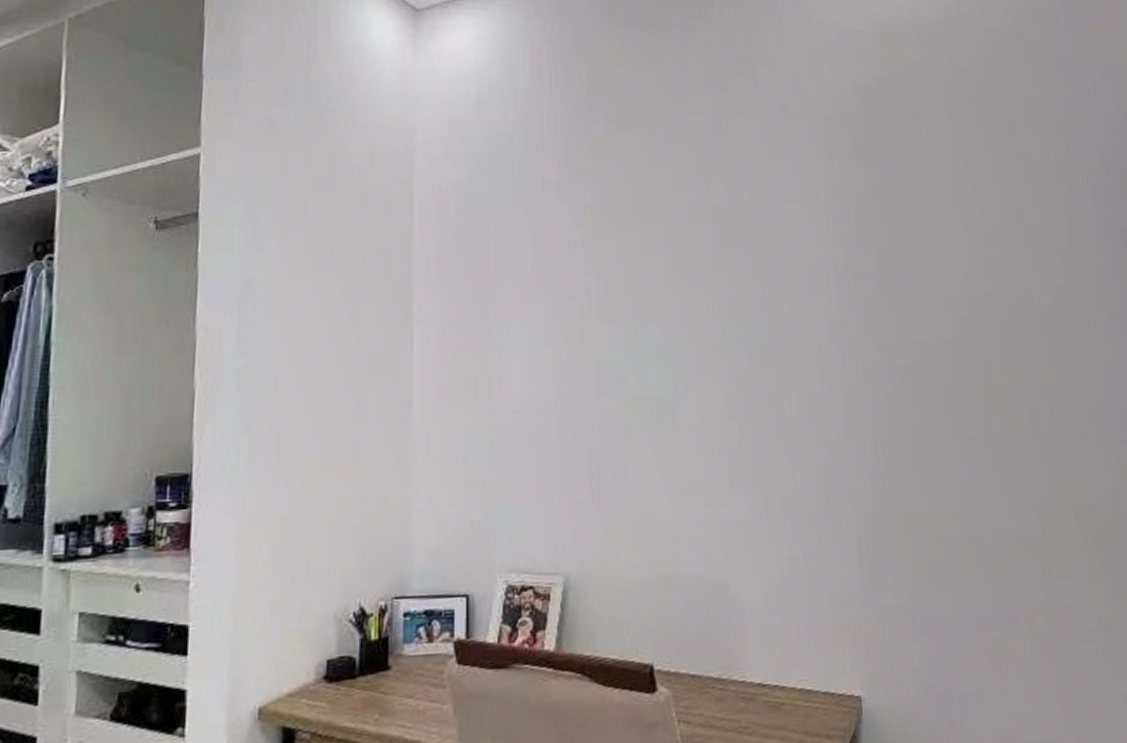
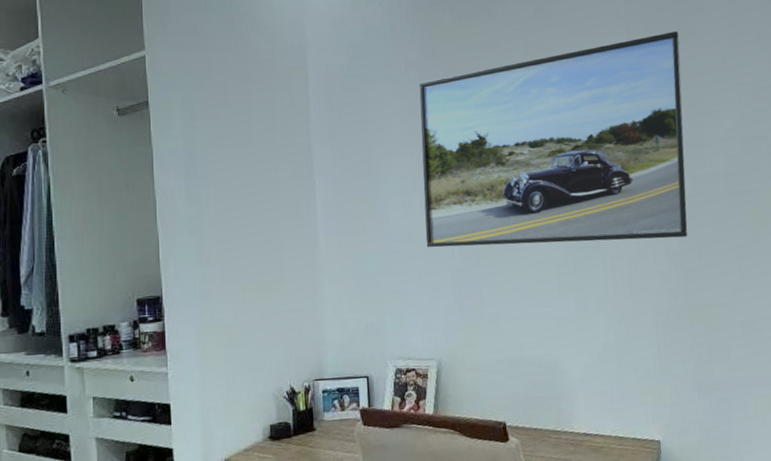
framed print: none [557,160,901,423] -> present [419,31,688,248]

